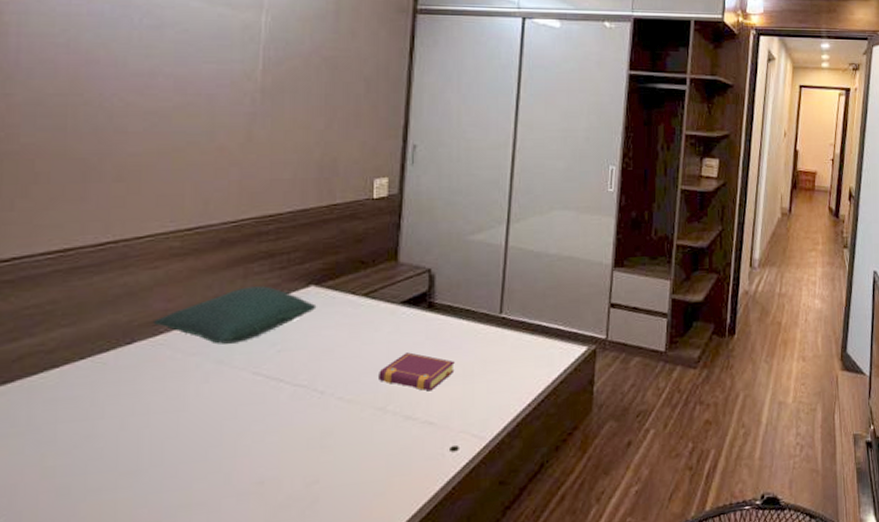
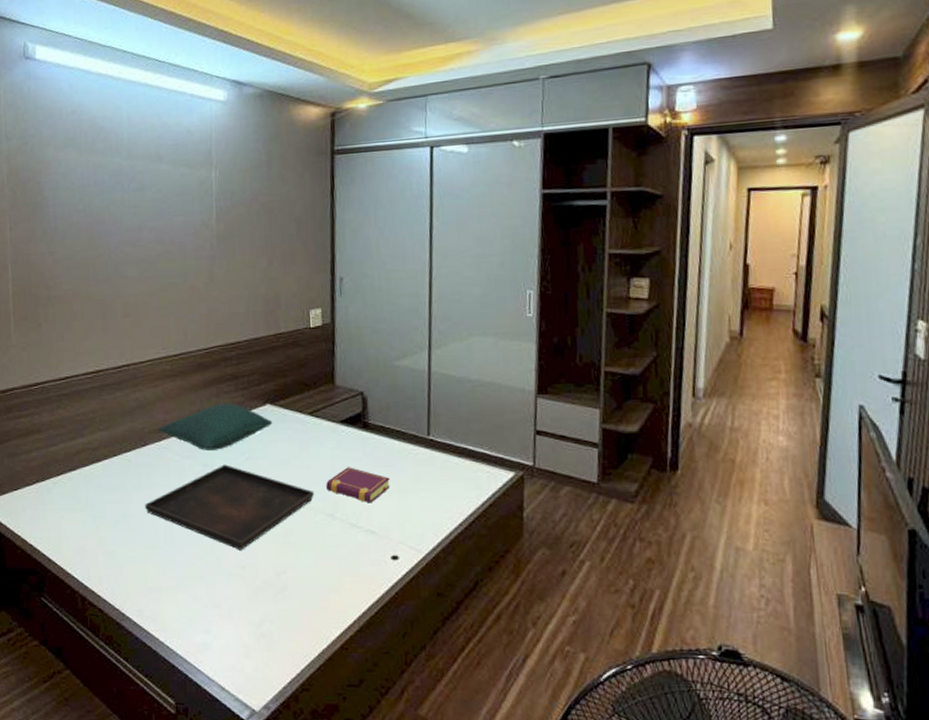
serving tray: none [123,359,364,463] -> present [145,464,315,550]

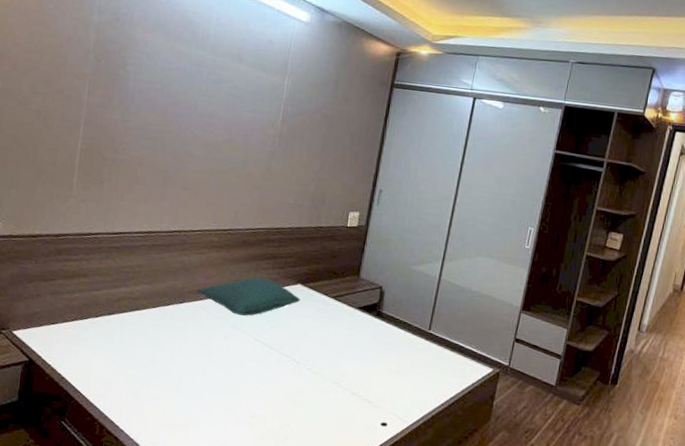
serving tray: present [145,464,315,550] -> none [173,329,327,403]
book: present [326,467,390,503] -> none [337,346,392,378]

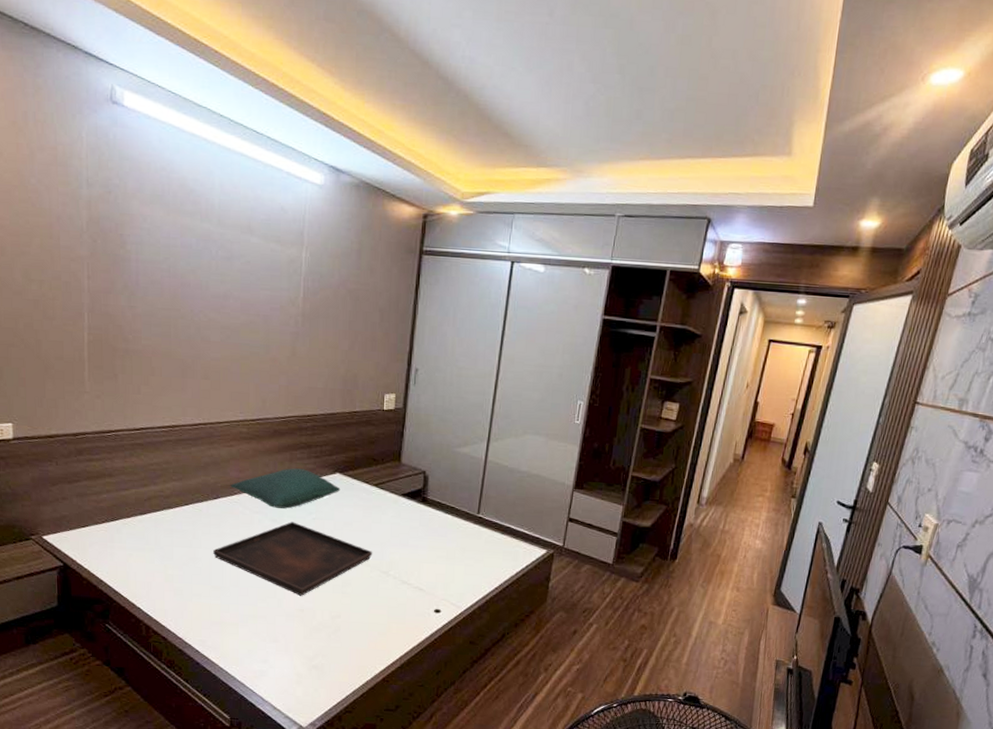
serving tray: none [173,329,327,403] -> present [213,522,373,596]

